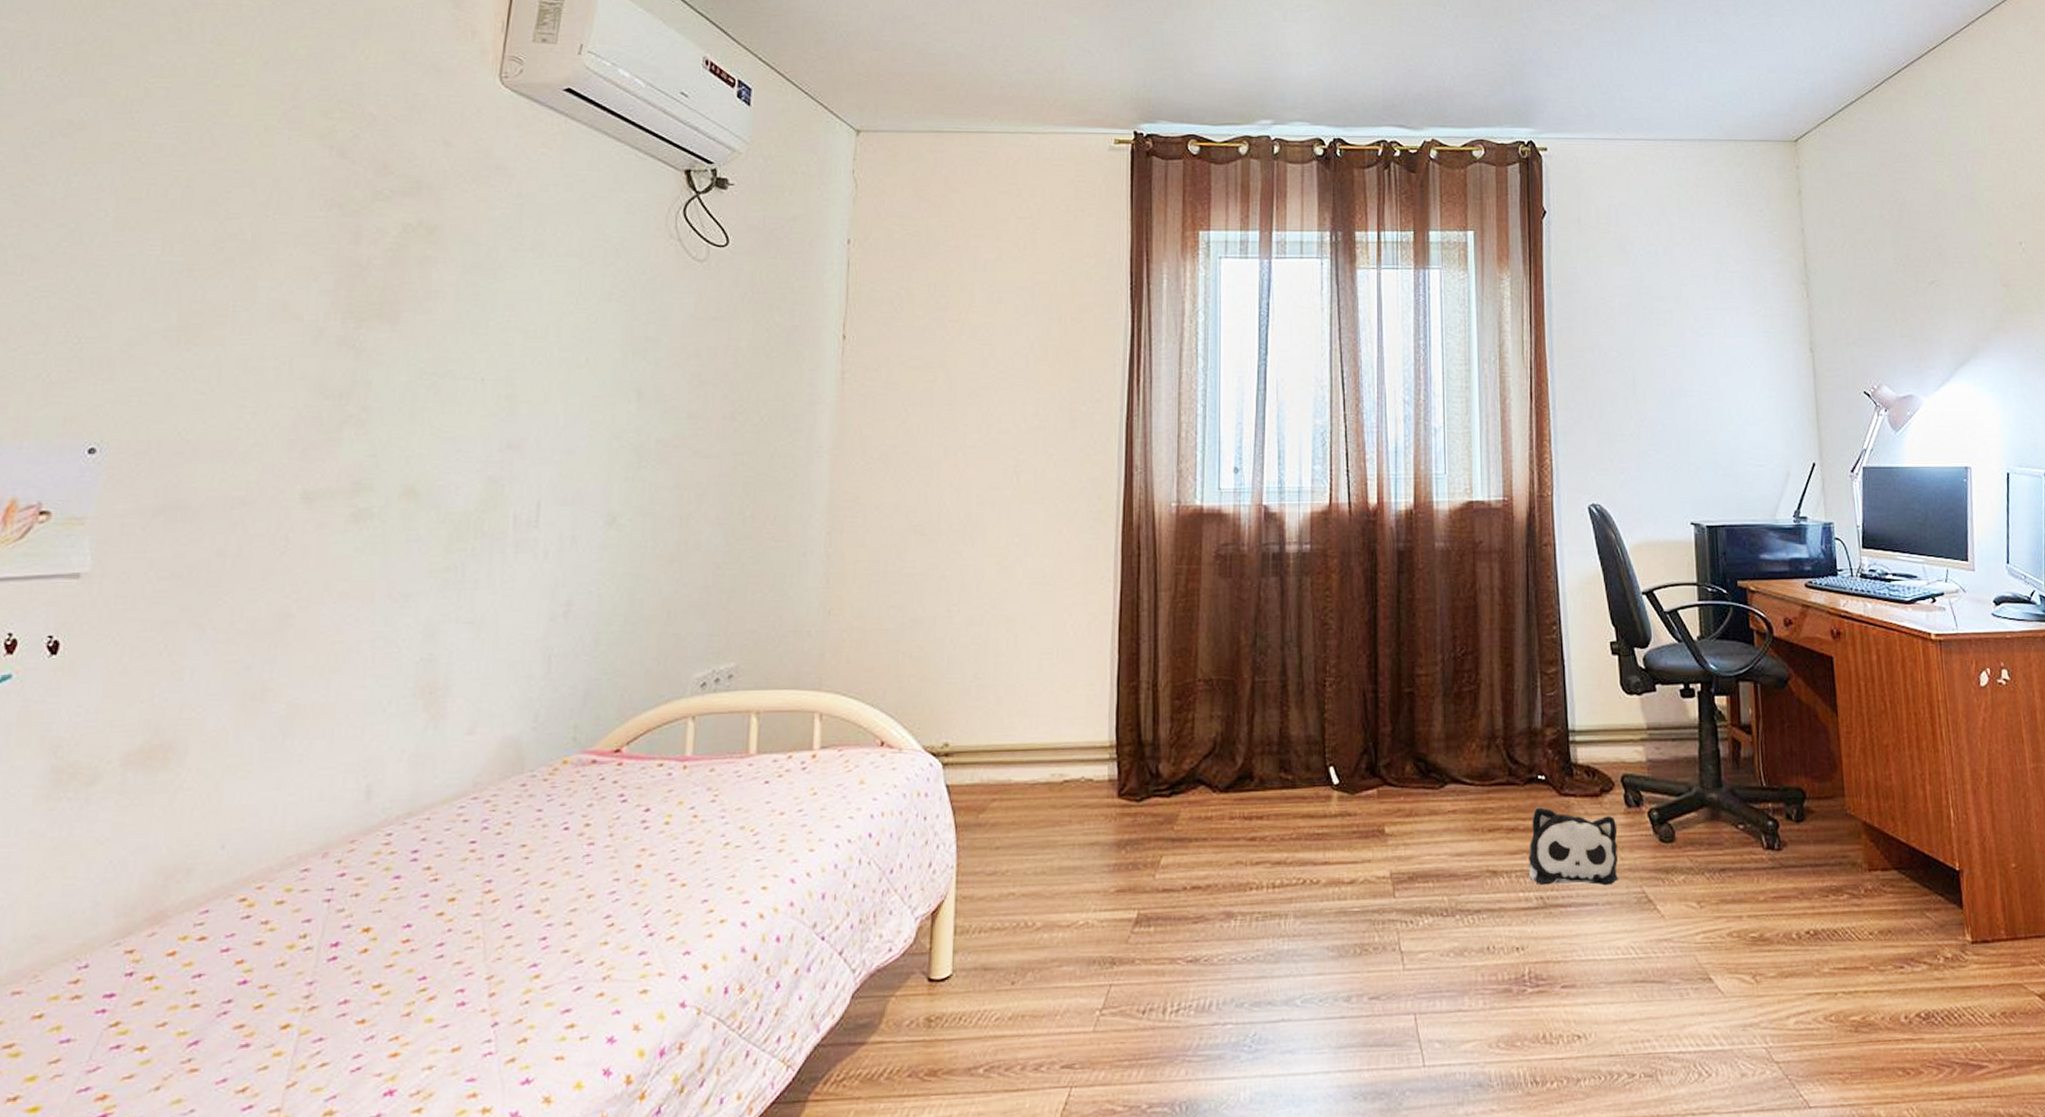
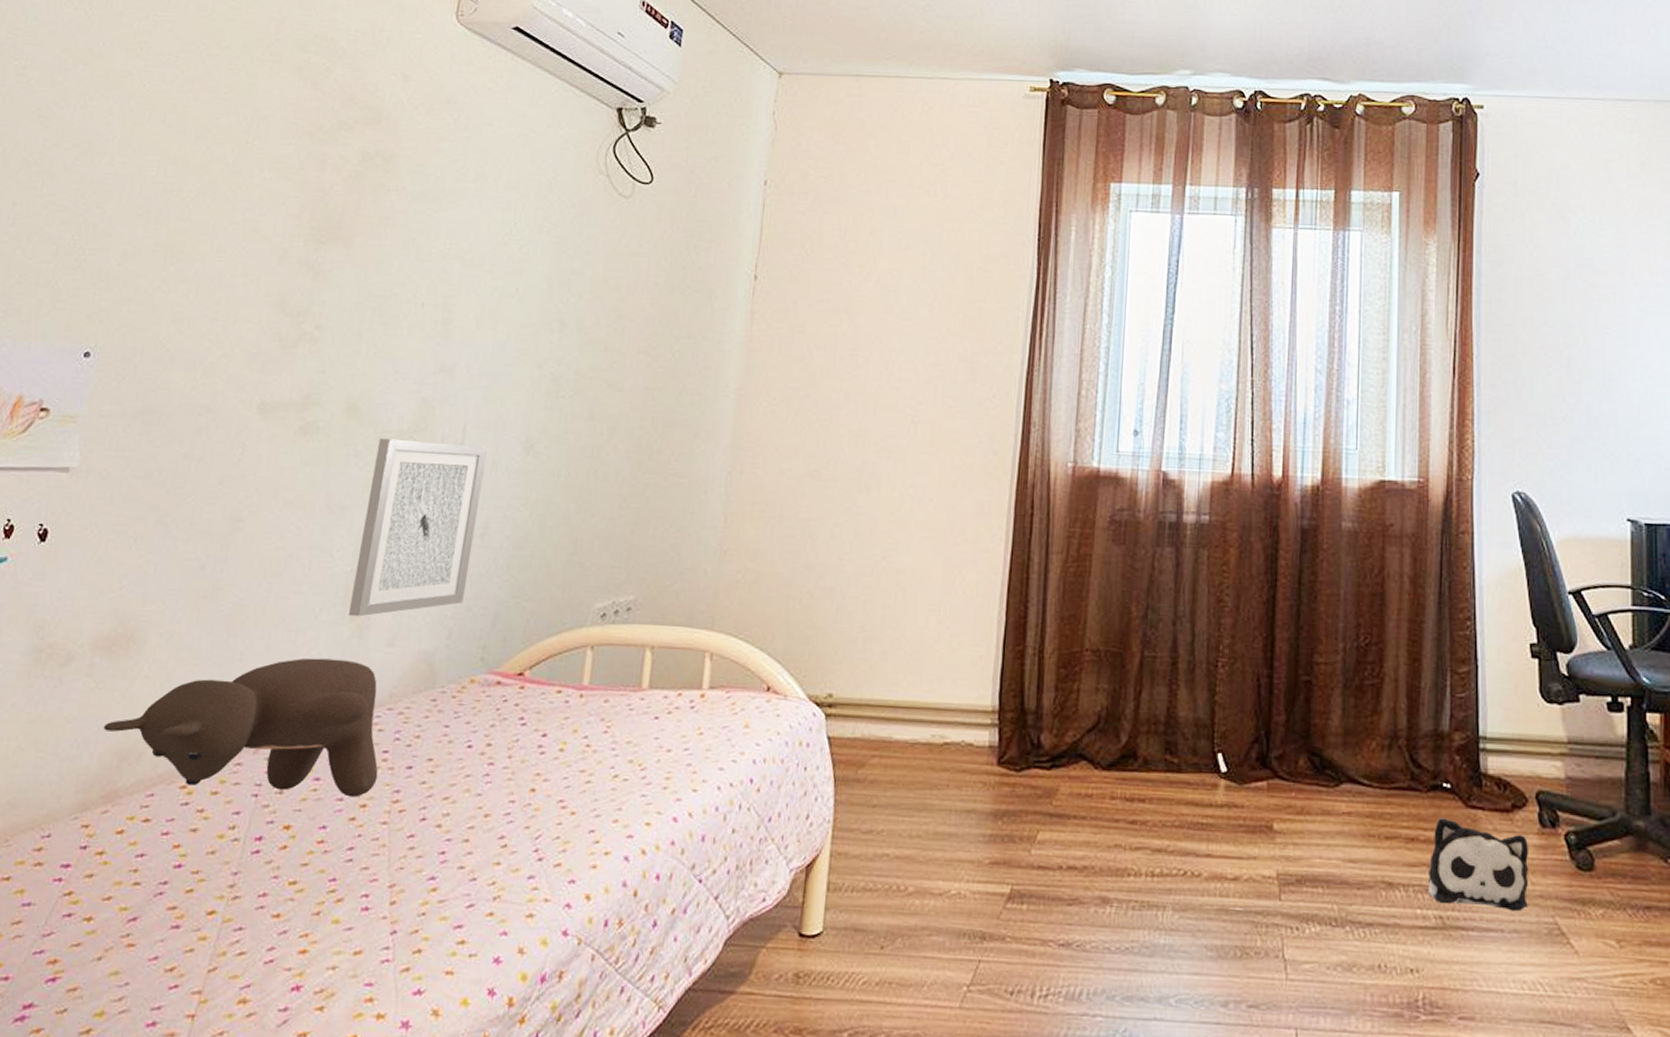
teddy bear: none [142,752,466,897] -> present [103,658,379,798]
wall art: none [420,520,565,707] -> present [348,438,487,617]

